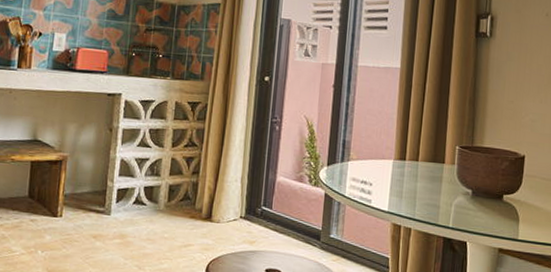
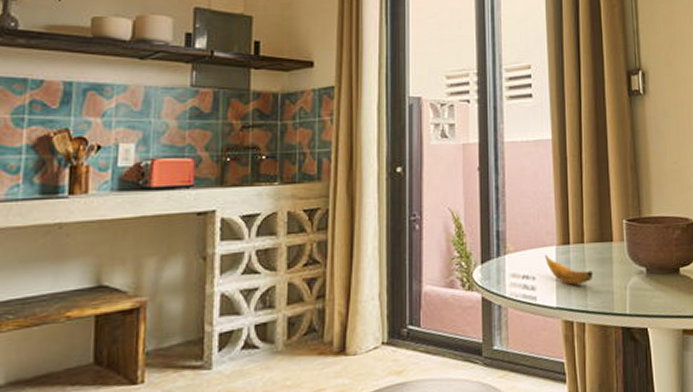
banana: none [382,166,424,196] -> present [545,254,594,285]

